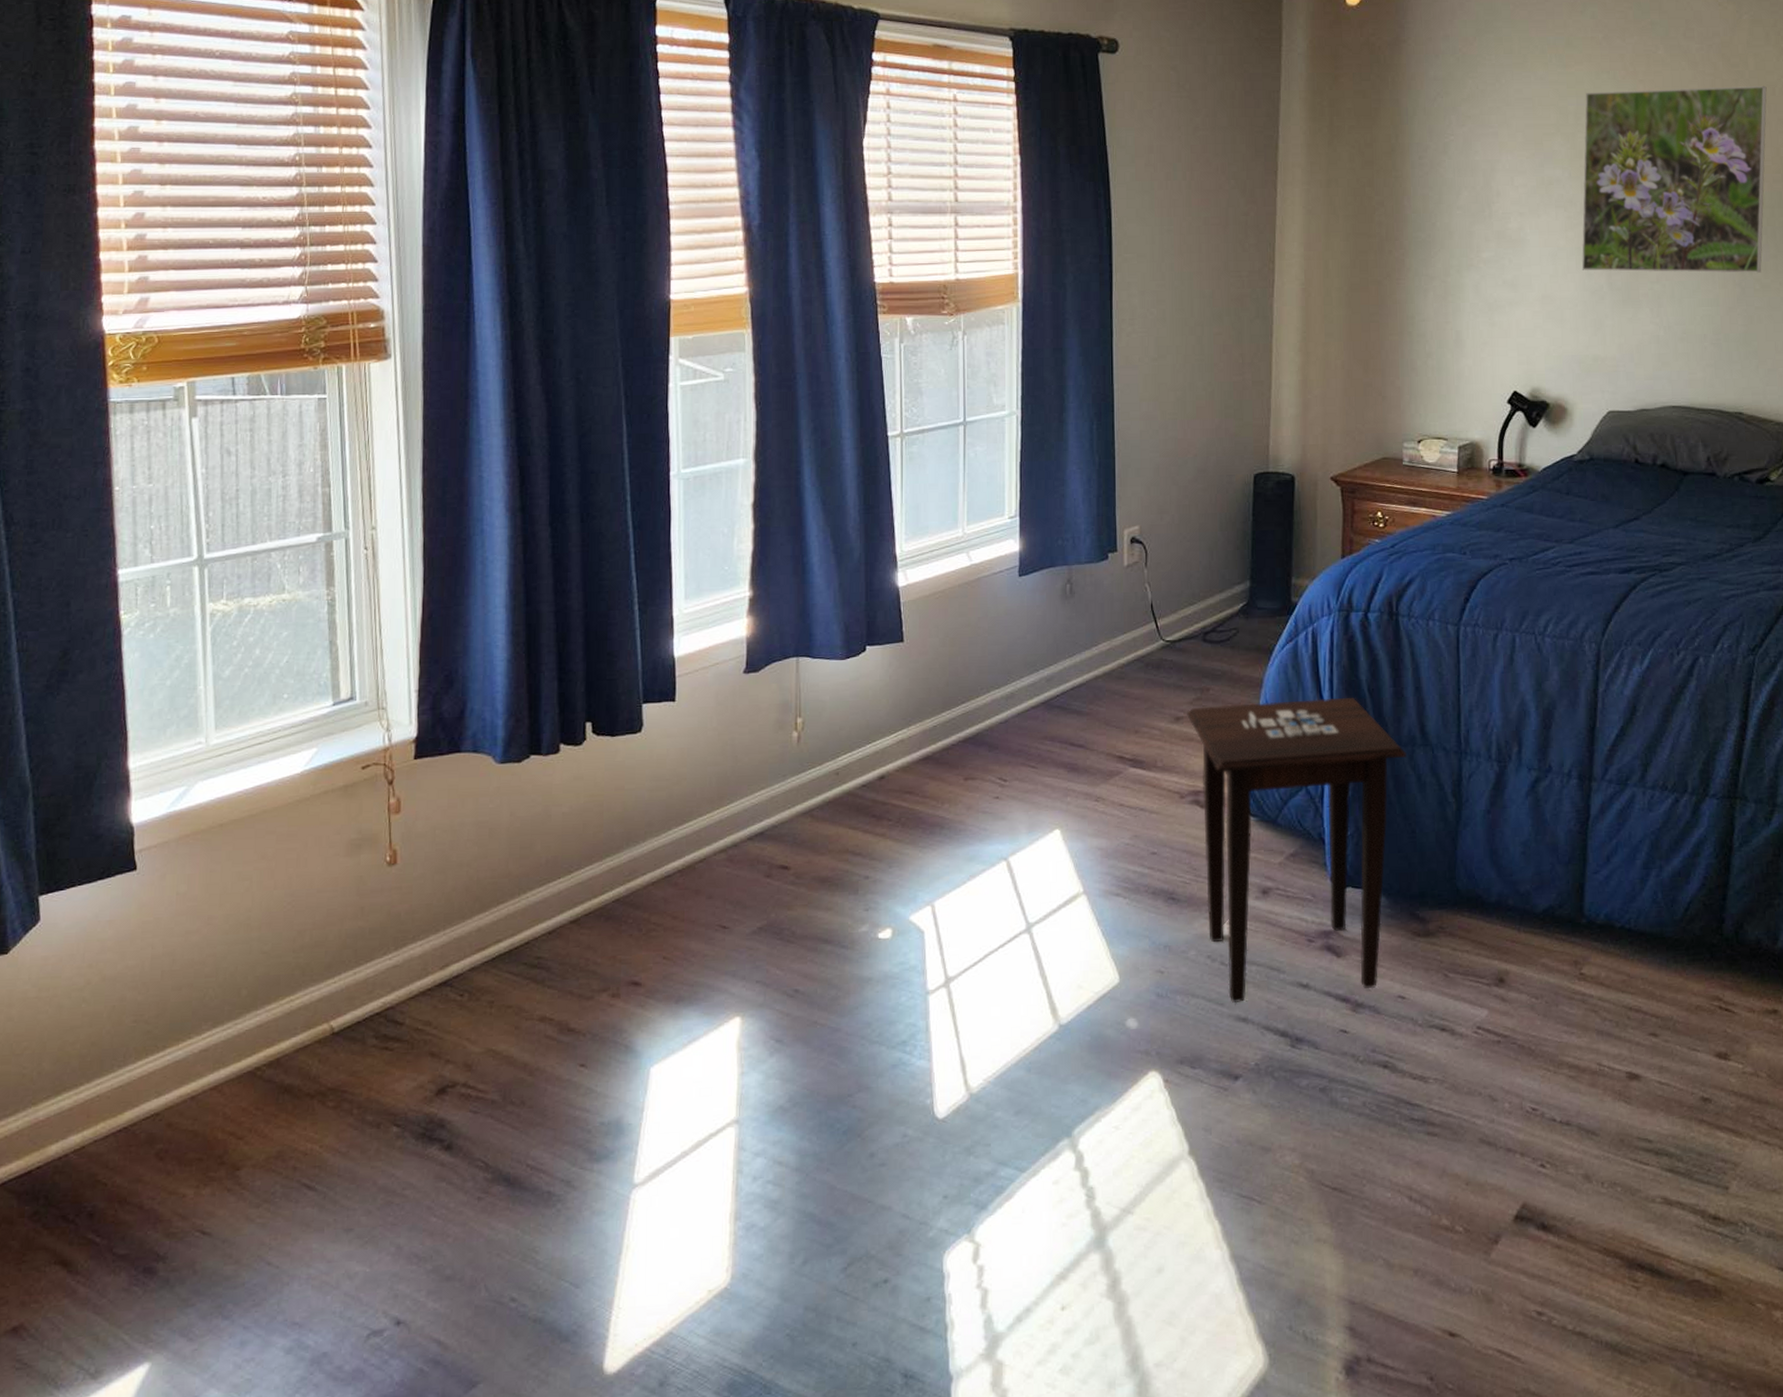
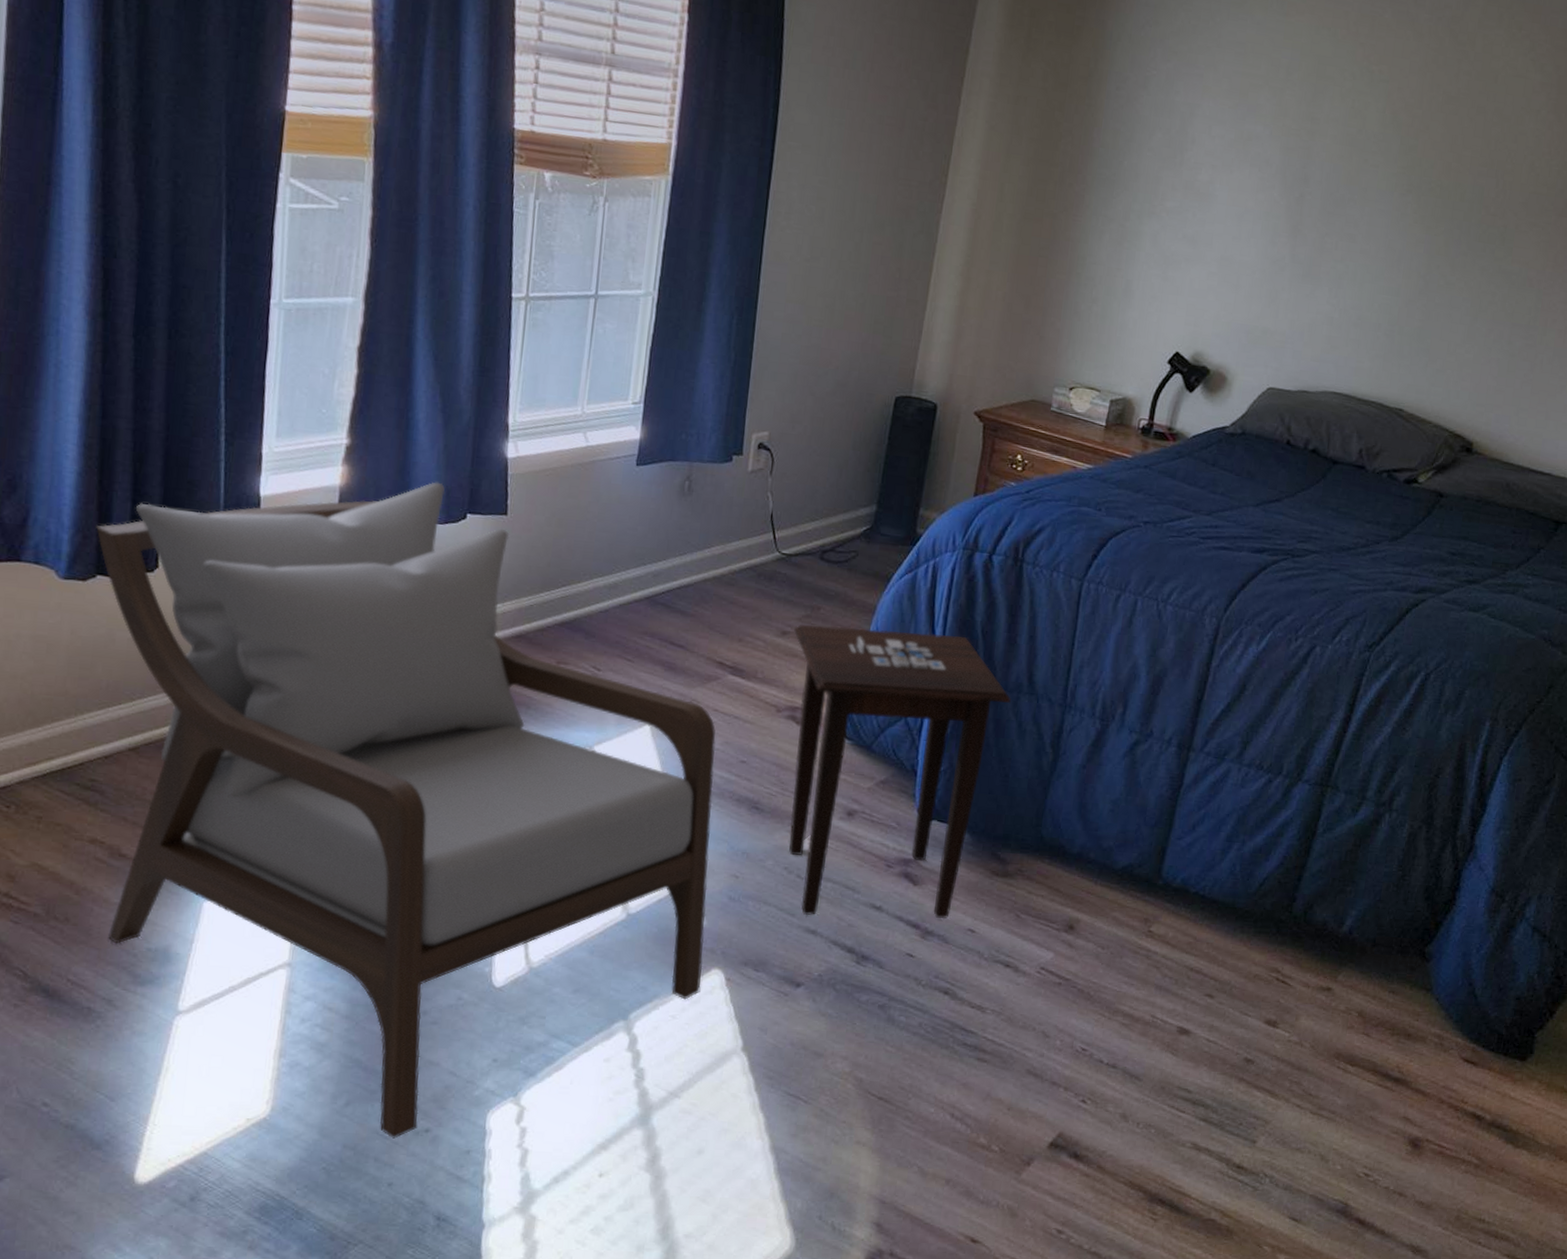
armchair: none [527,620,1140,1294] -> present [96,482,716,1139]
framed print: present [1581,85,1767,273] -> none [1266,47,1490,269]

